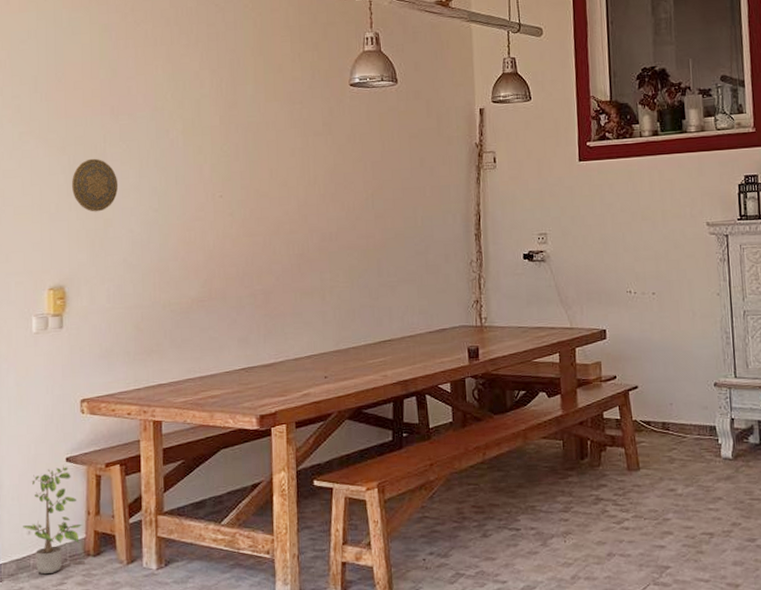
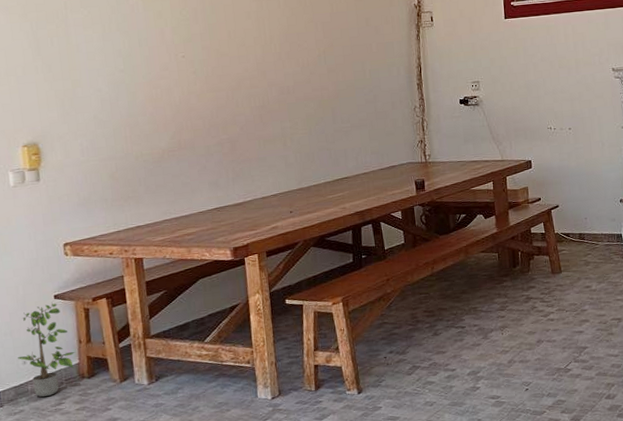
decorative plate: present [71,158,119,212] -> none [36,24,83,74]

